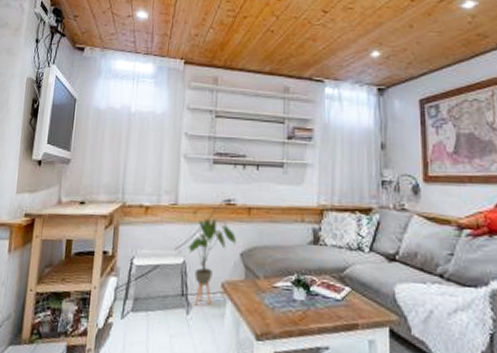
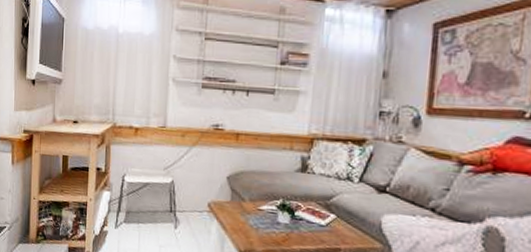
house plant: present [187,218,236,306] -> none [176,142,223,222]

